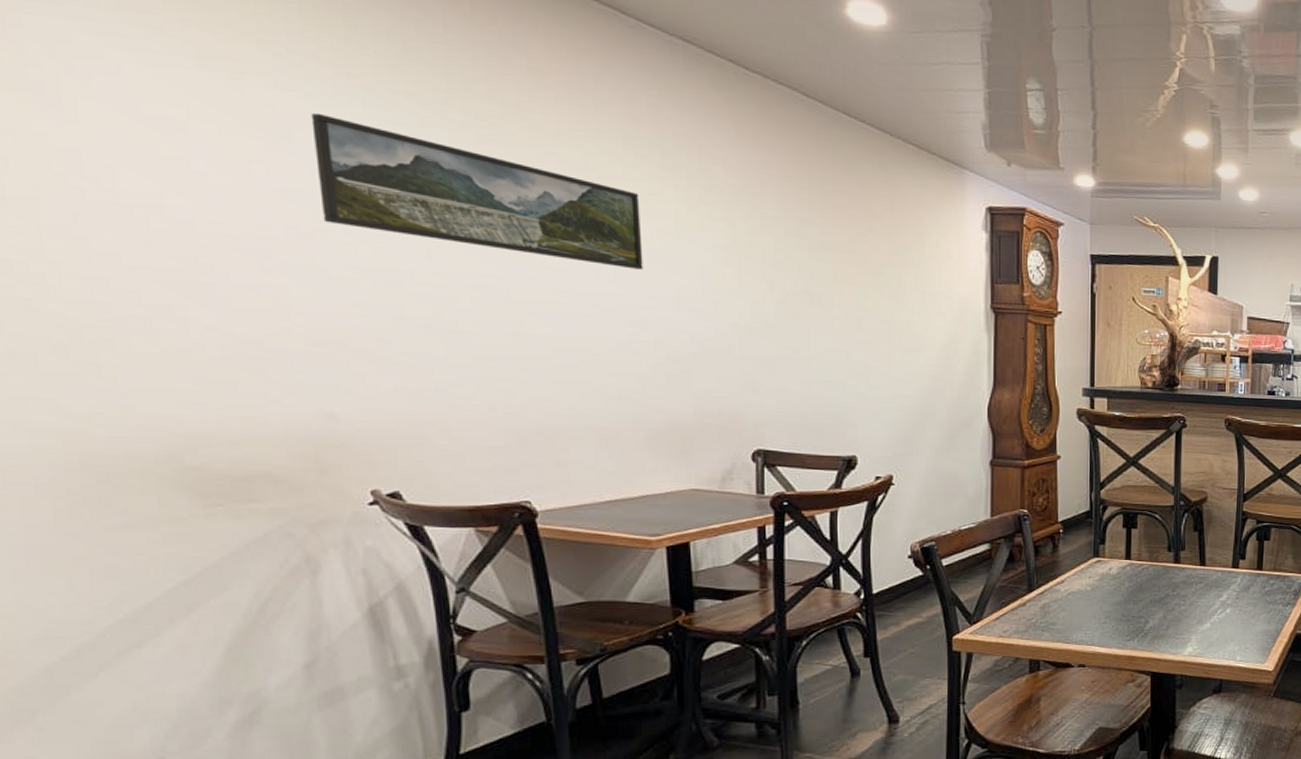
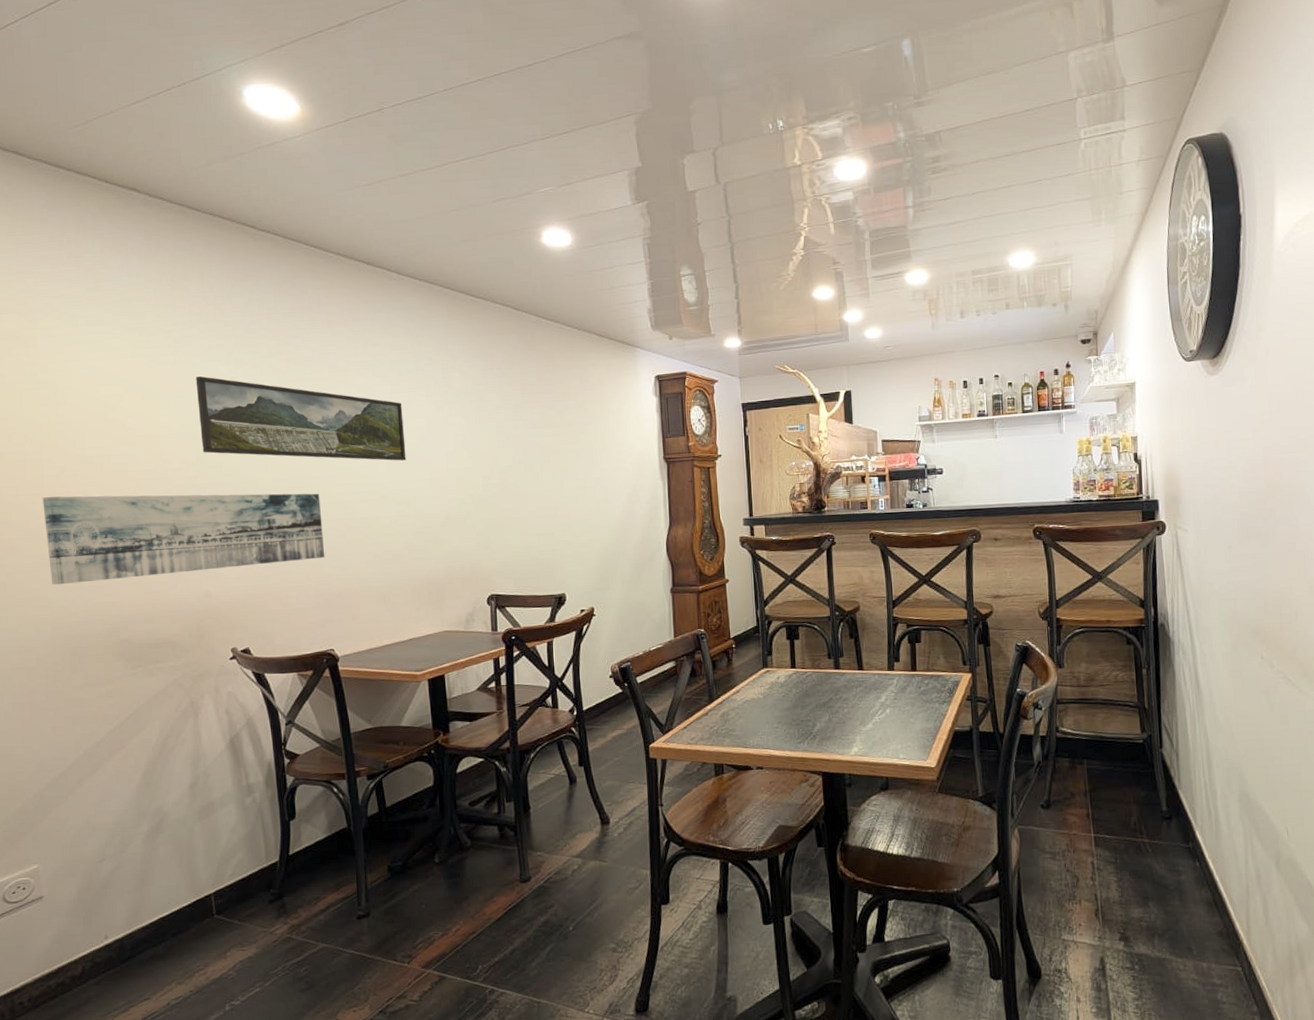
wall art: none [40,254,519,384] -> present [42,493,325,585]

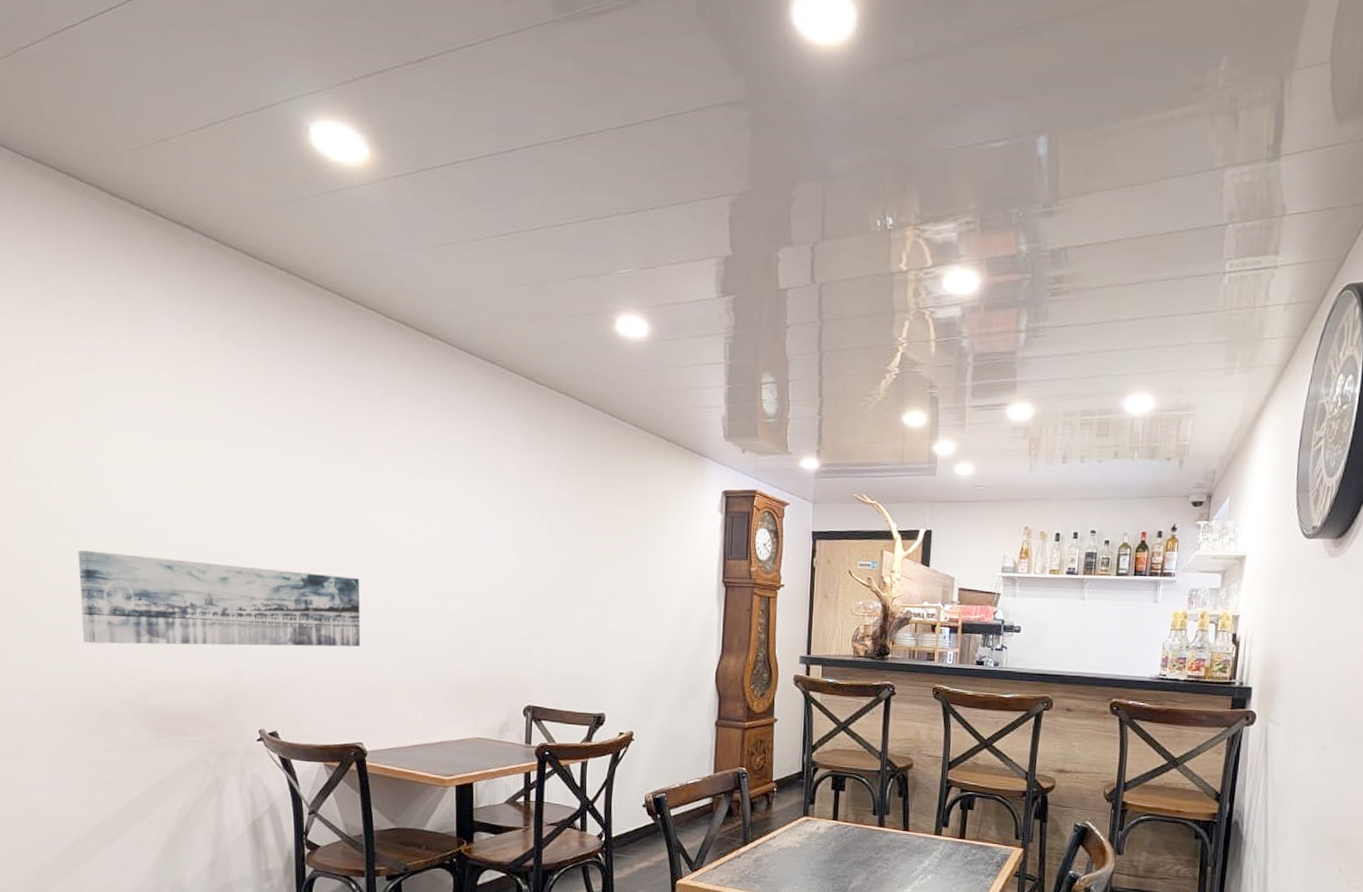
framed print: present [195,375,406,461] -> none [240,438,453,553]

